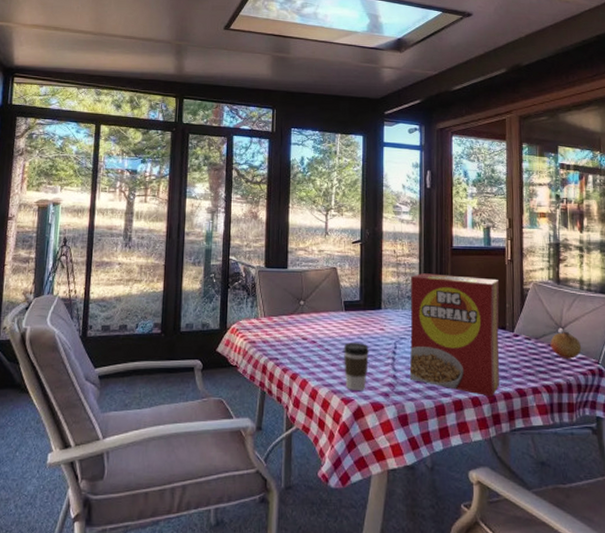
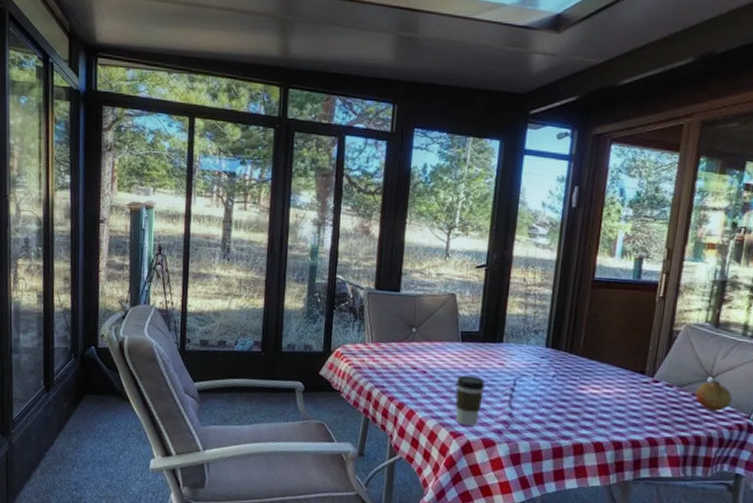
cereal box: present [409,273,500,397] -> none [527,306,644,444]

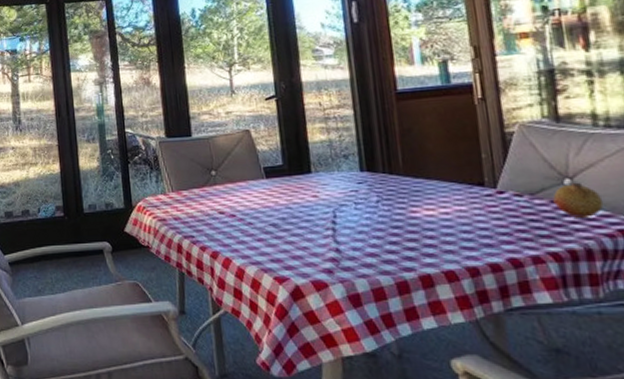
coffee cup: present [455,375,486,426] -> none [269,213,303,268]

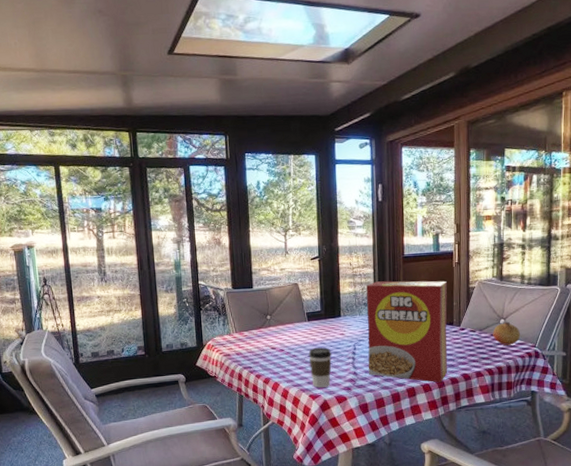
coffee cup: none [269,213,303,268] -> present [308,347,332,388]
cereal box: none [345,124,483,270] -> present [366,281,448,383]

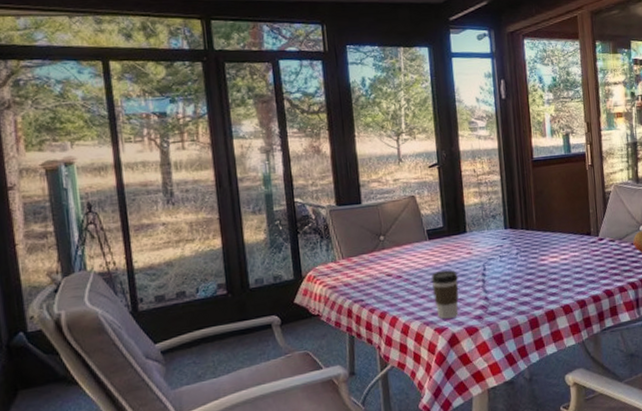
cereal box: present [366,281,448,383] -> none [494,186,588,303]

